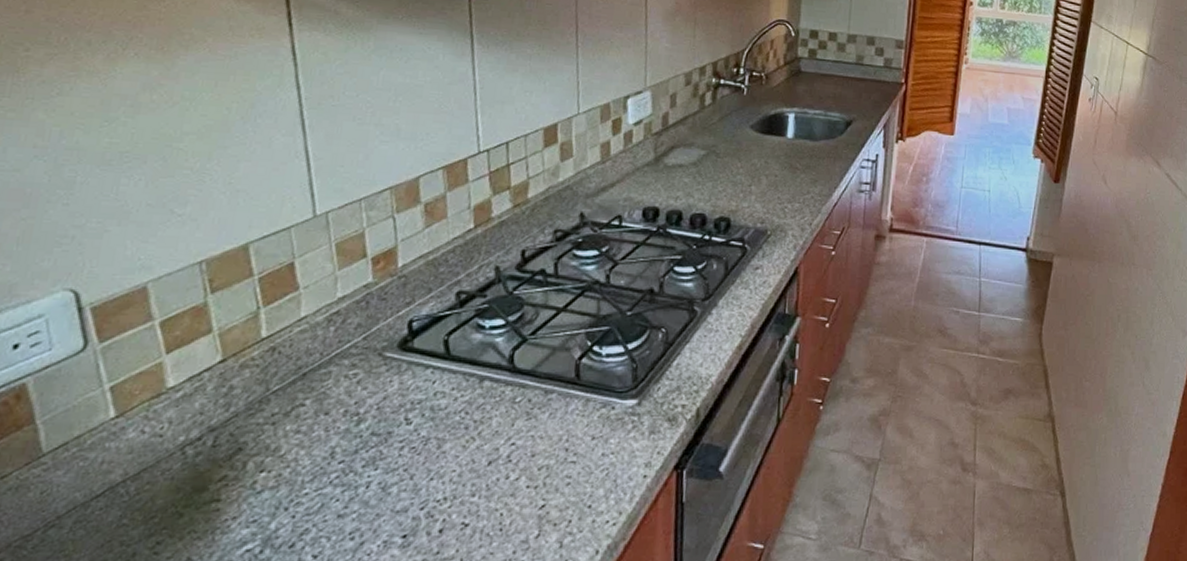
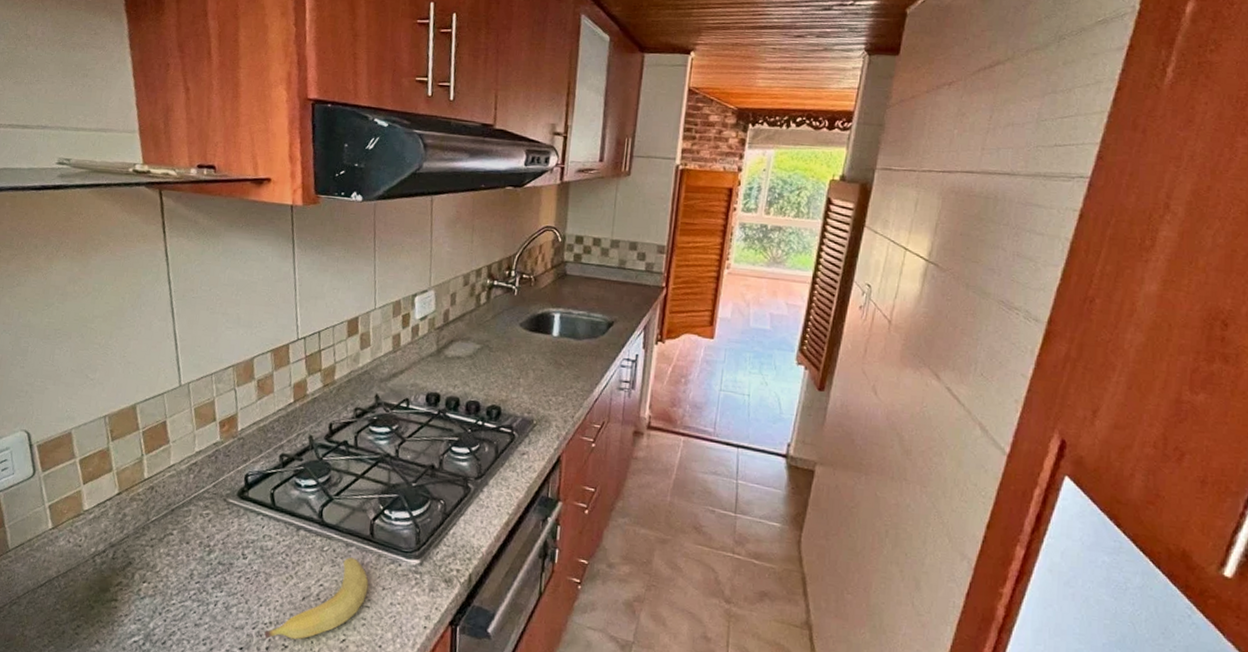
fruit: none [436,406,574,519] -> present [264,557,369,640]

